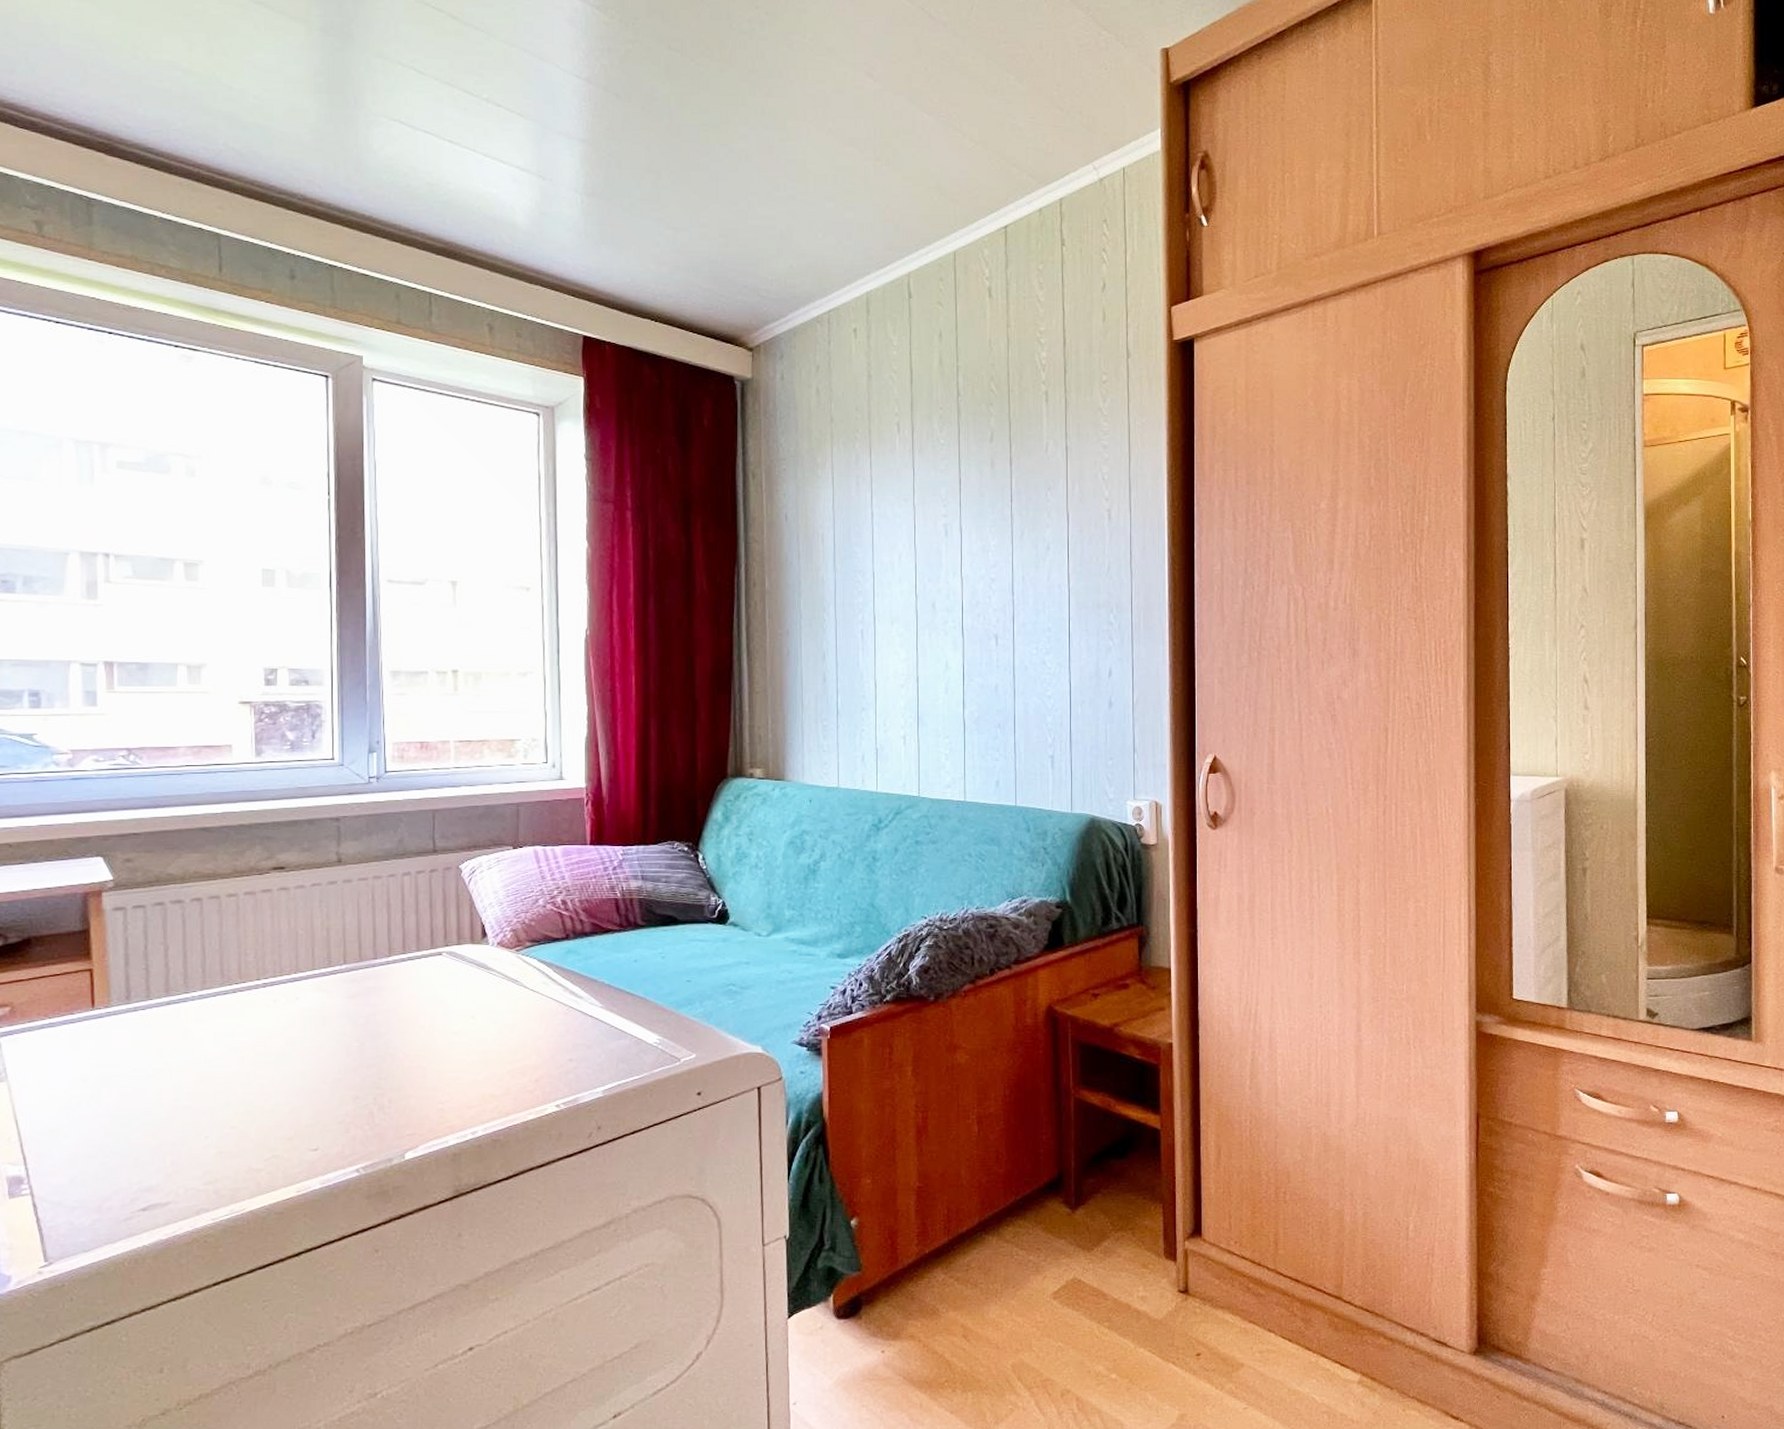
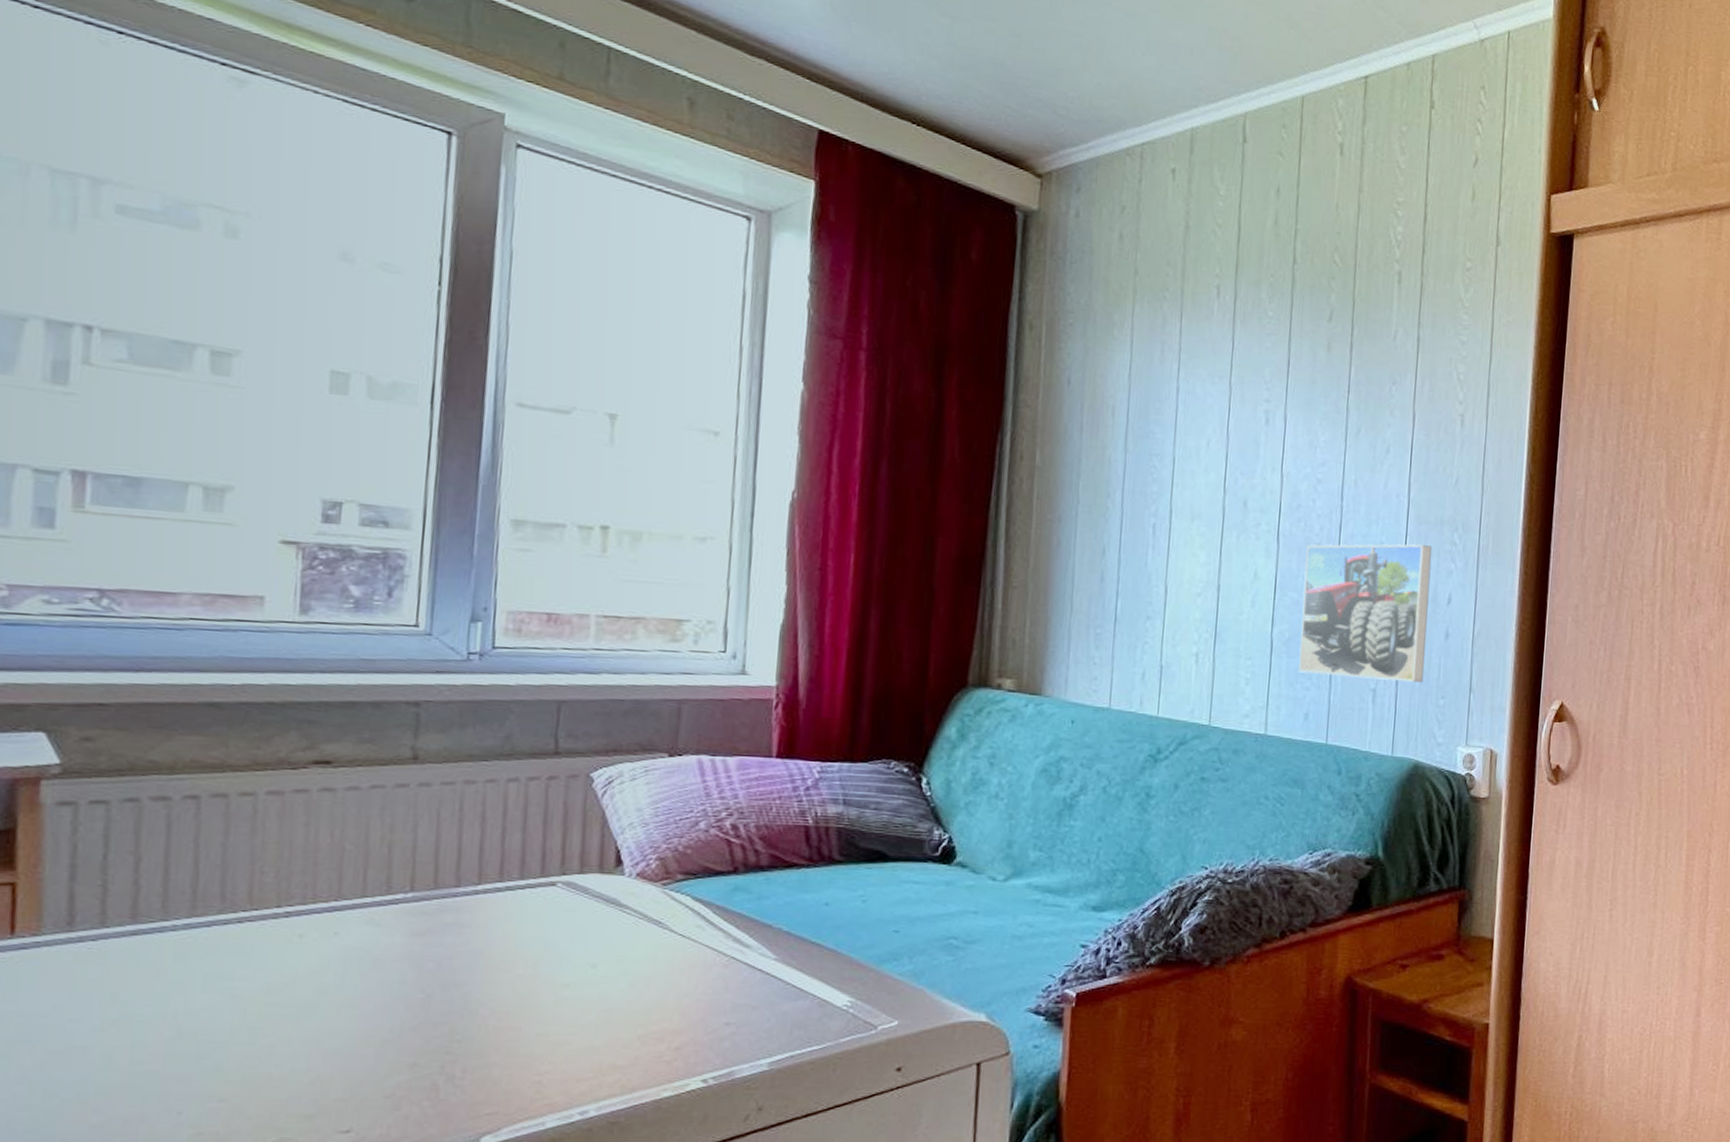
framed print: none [987,626,1093,747] -> present [1298,544,1433,683]

